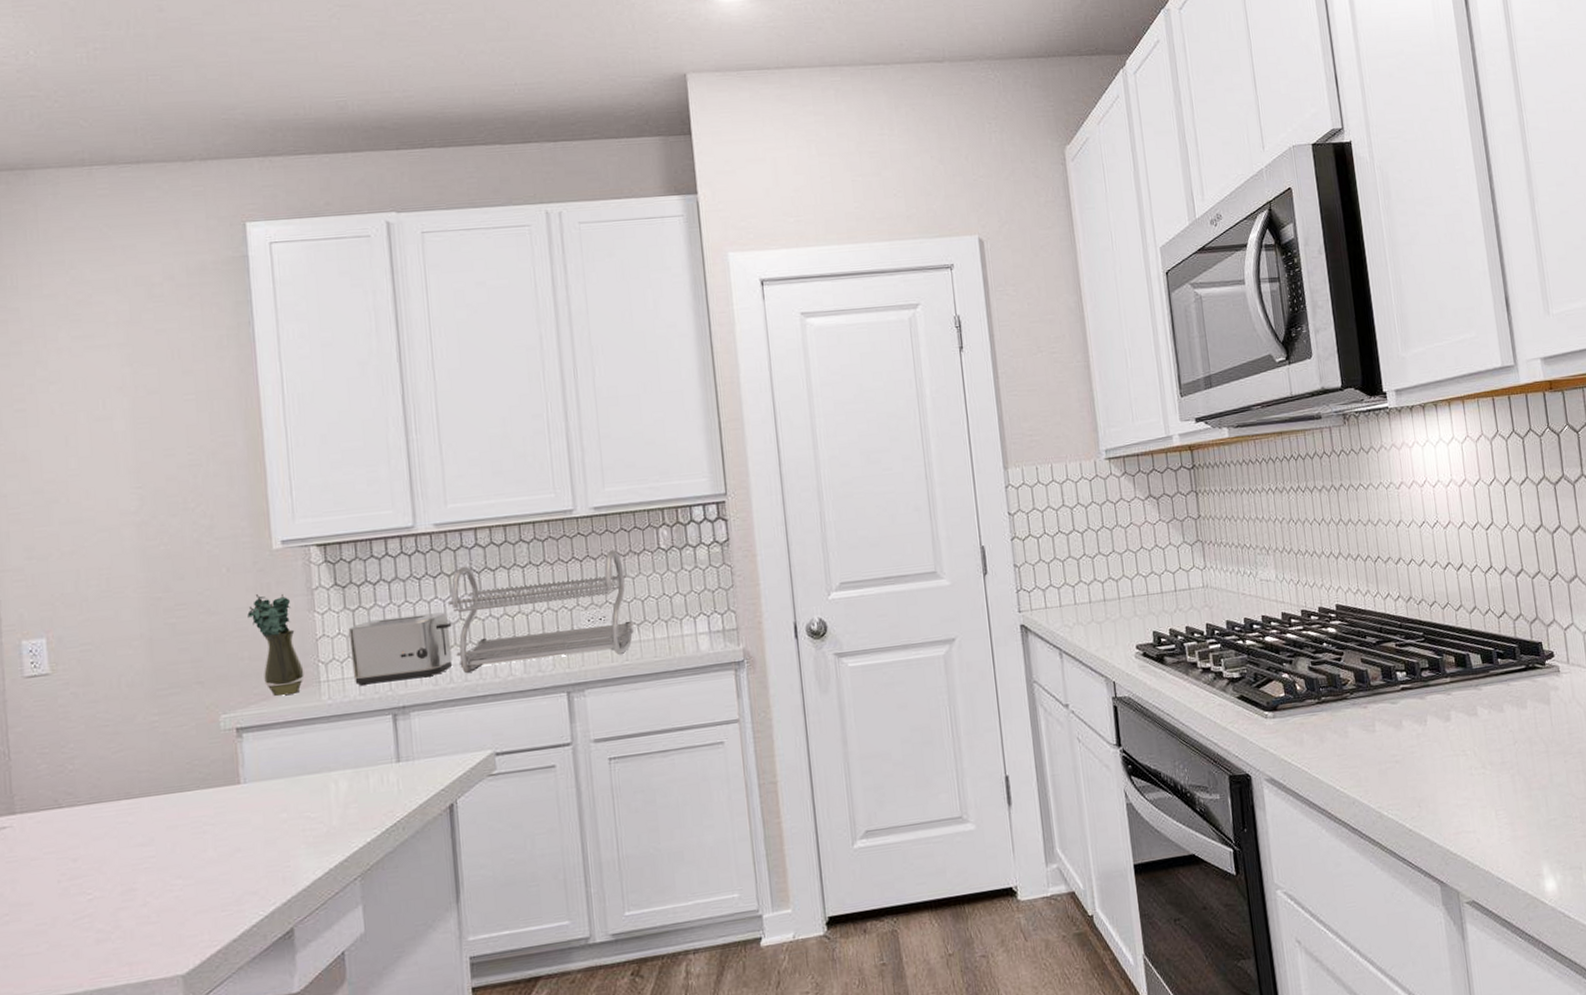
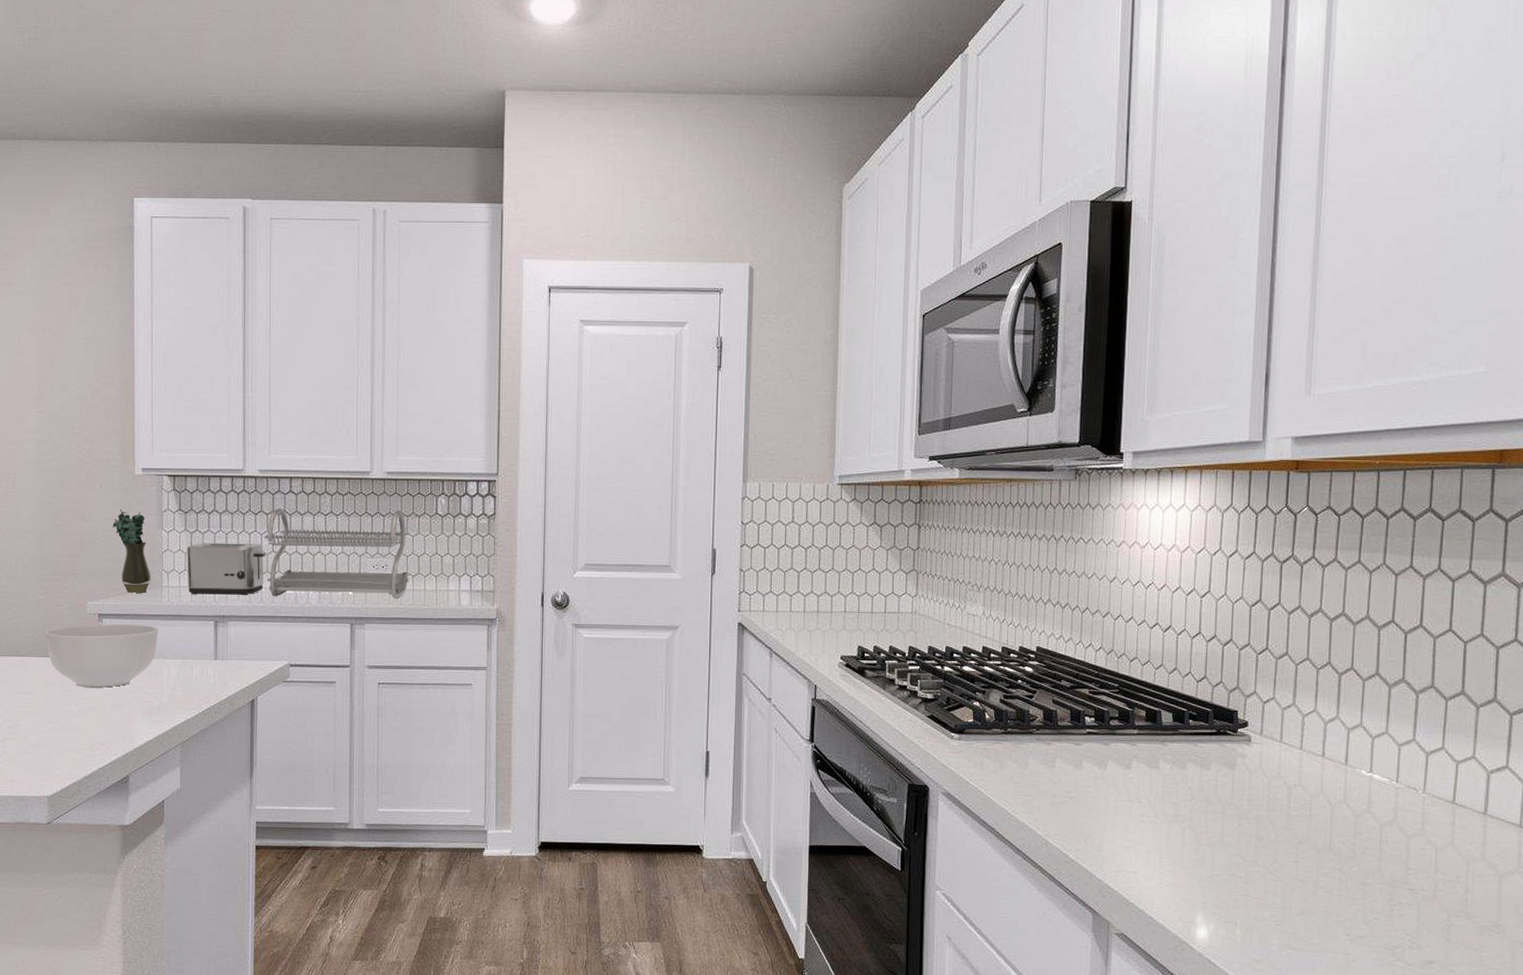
bowl: none [164,732,320,825] -> present [45,623,159,688]

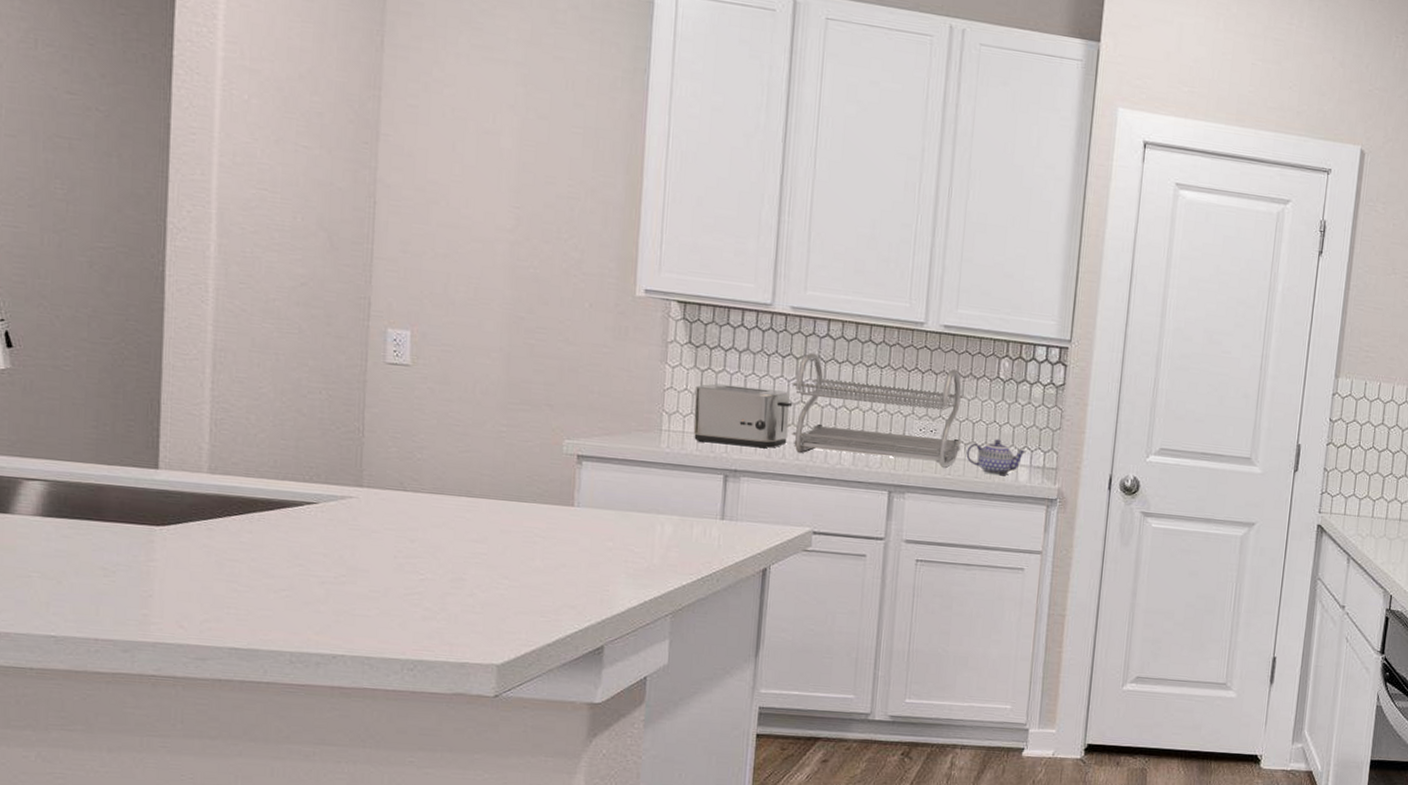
bowl: present [45,623,159,688] -> none [506,466,654,542]
vase: present [113,510,151,594] -> none [603,335,648,436]
teapot: none [414,569,466,602] -> present [966,439,1026,476]

